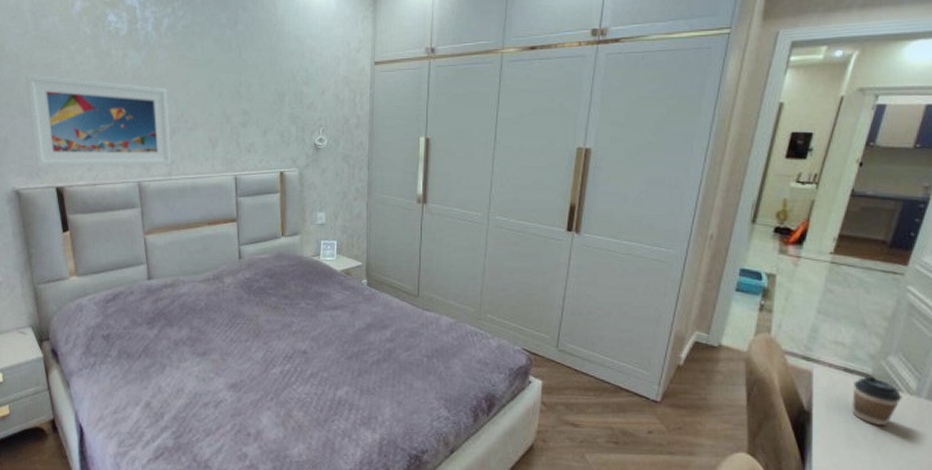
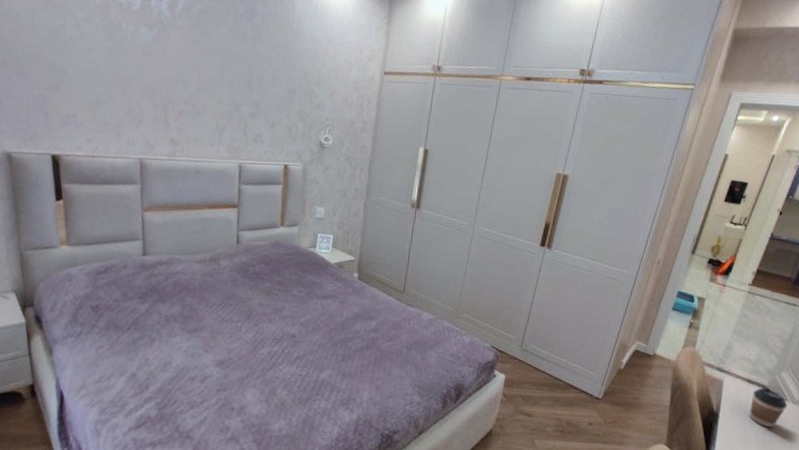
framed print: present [26,75,172,167] -> none [25,36,178,146]

